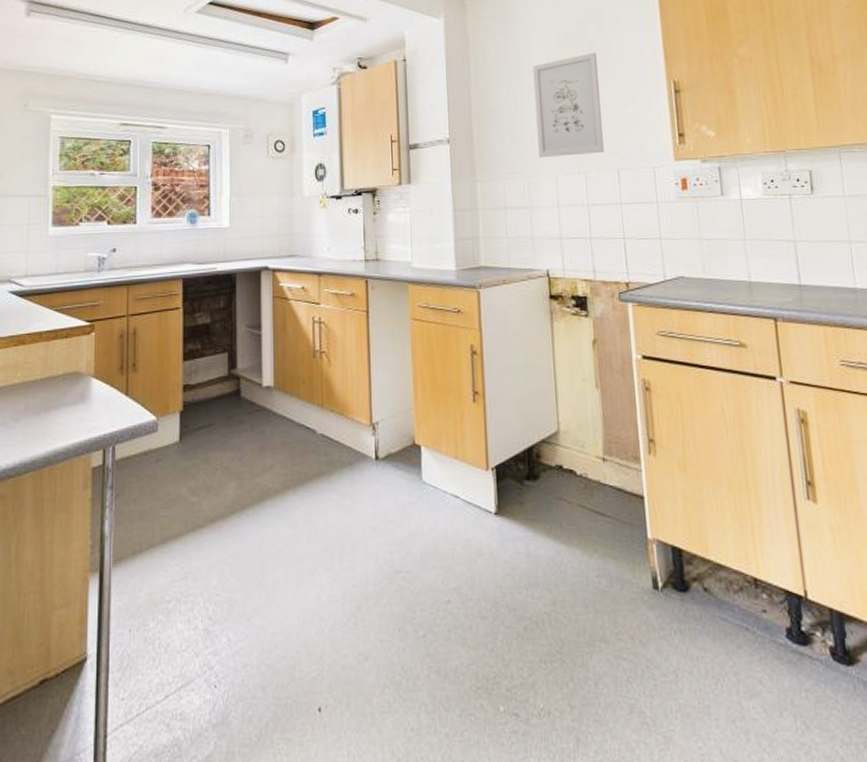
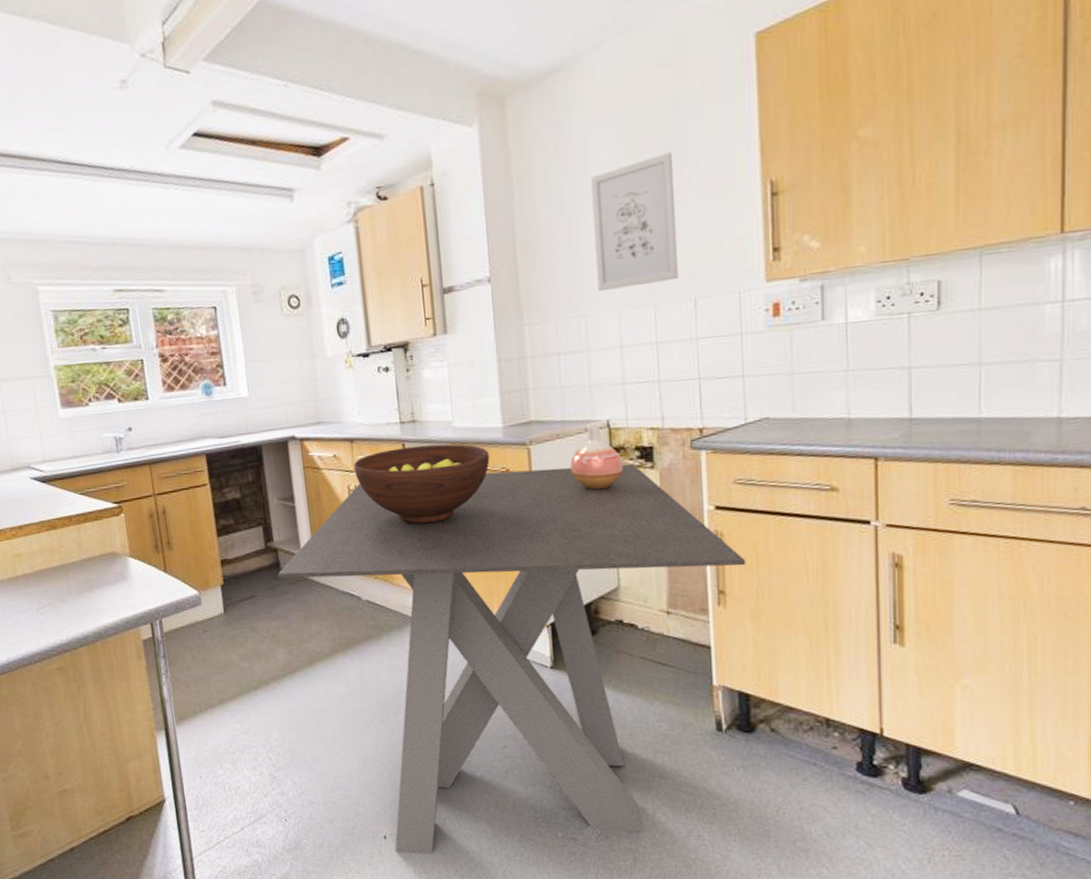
dining table: none [237,311,672,733] -> present [278,463,746,855]
fruit bowl: none [320,283,444,359] -> present [353,444,490,524]
vase: none [514,274,561,335] -> present [570,425,623,491]

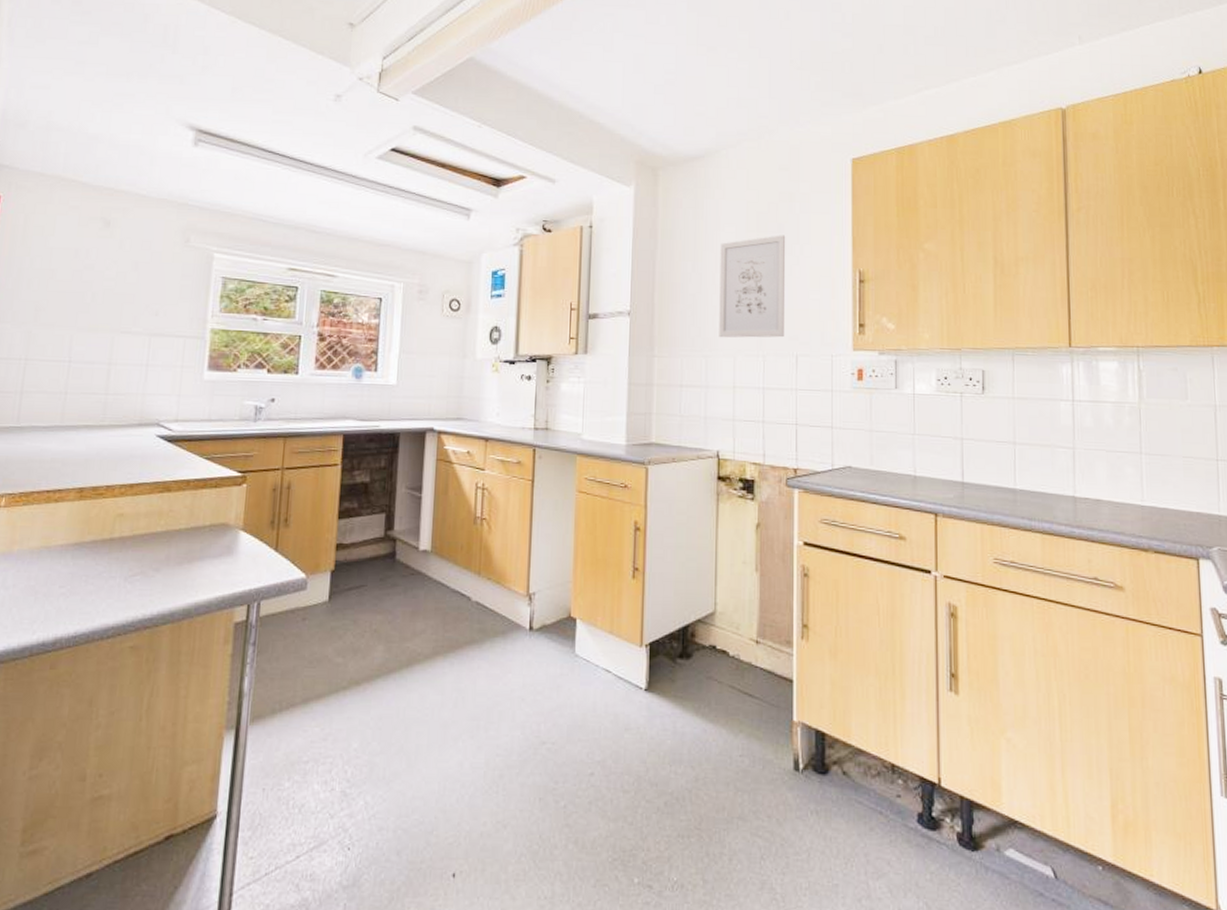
dining table: present [278,463,746,855] -> none [391,482,827,899]
fruit bowl: present [353,444,490,524] -> none [484,452,611,529]
vase: present [570,425,623,491] -> none [681,454,727,515]

